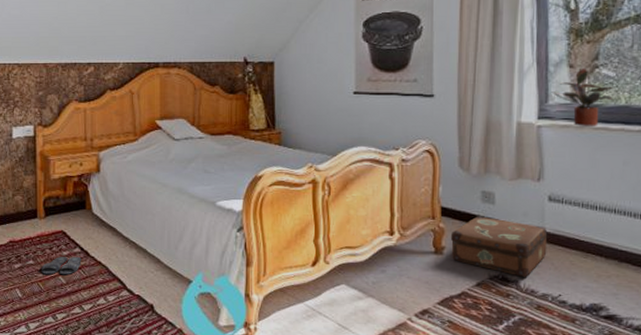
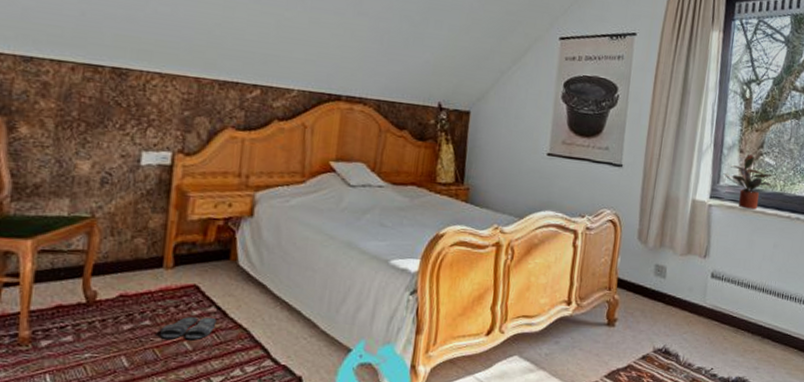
suitcase: present [450,216,548,277] -> none [623,289,708,351]

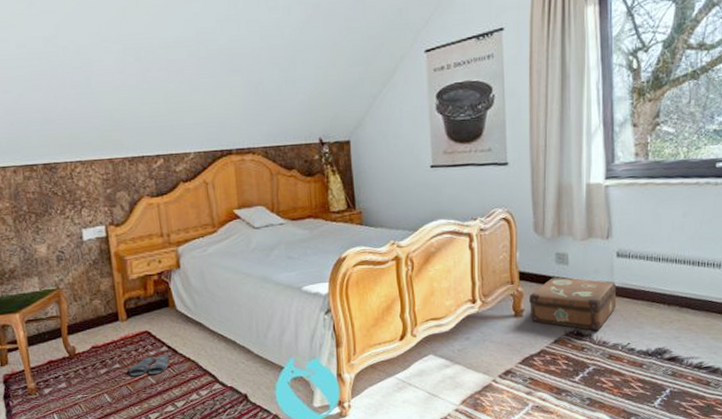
suitcase: none [623,289,708,351] -> present [528,277,617,331]
potted plant: present [723,153,773,210] -> none [617,125,673,183]

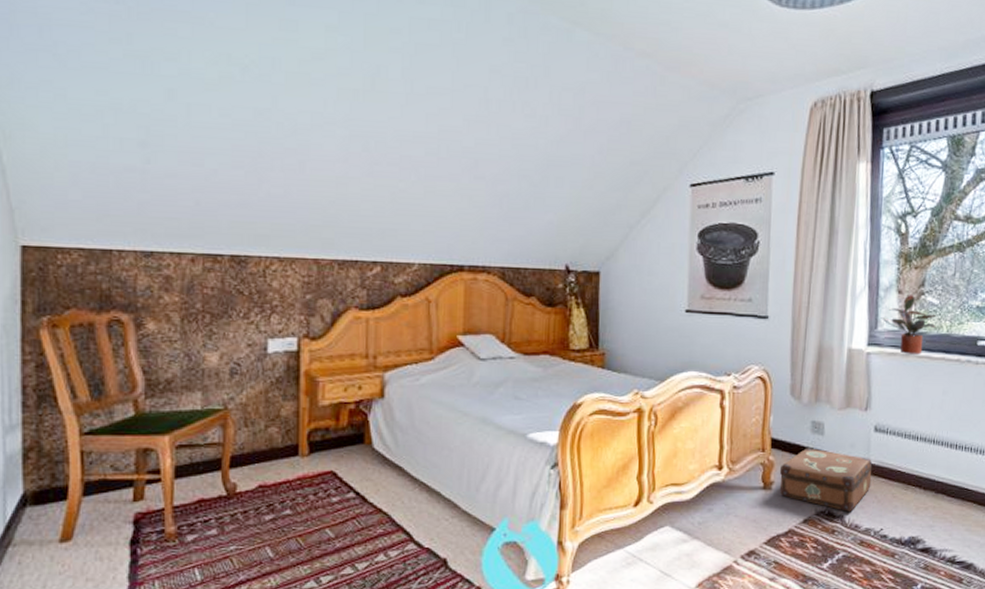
slippers: present [129,355,170,377] -> none [302,503,357,527]
potted plant: none [617,125,673,183] -> present [881,294,937,355]

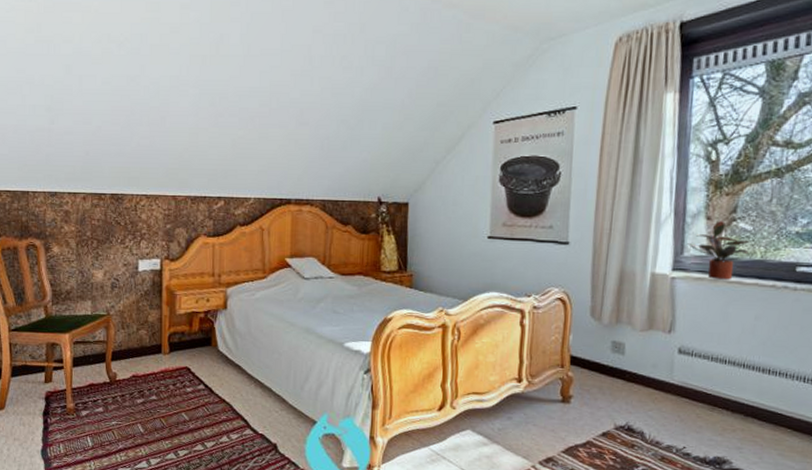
suitcase: present [779,448,873,512] -> none [578,366,676,428]

